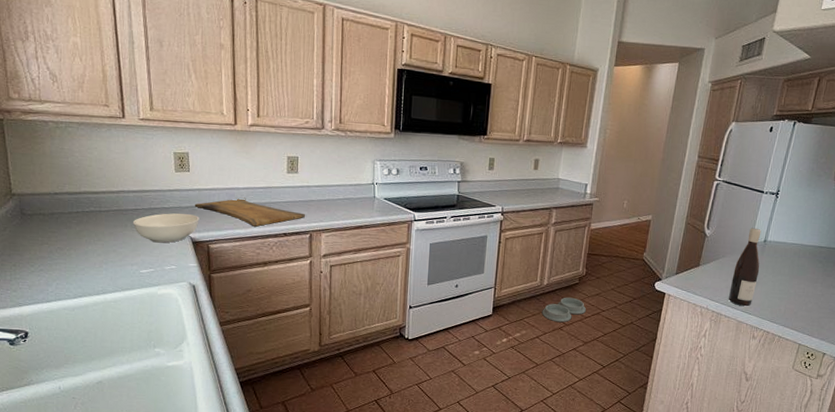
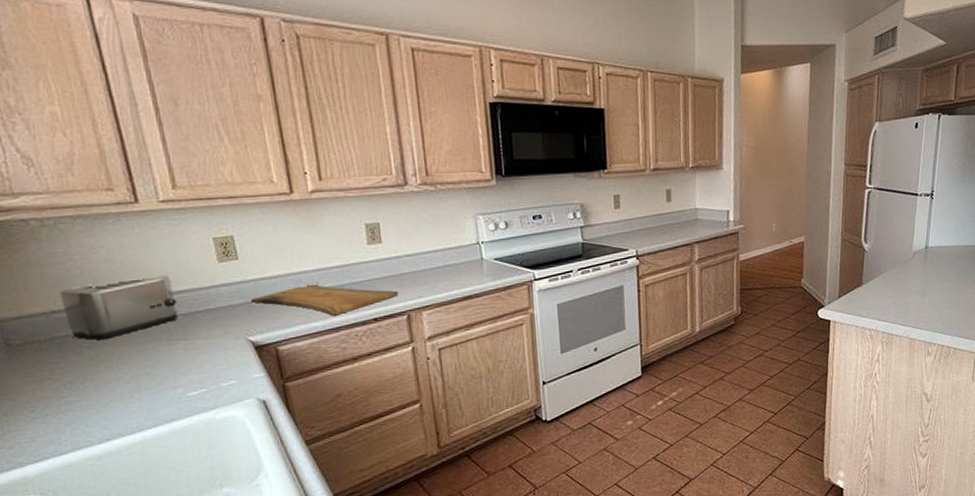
toaster: none [62,175,141,220] -> present [60,274,178,340]
bowl: present [132,213,199,243] -> none [168,312,260,355]
pet bowl: present [542,297,586,323] -> none [698,341,747,373]
bottle: present [728,228,761,307] -> none [896,234,925,322]

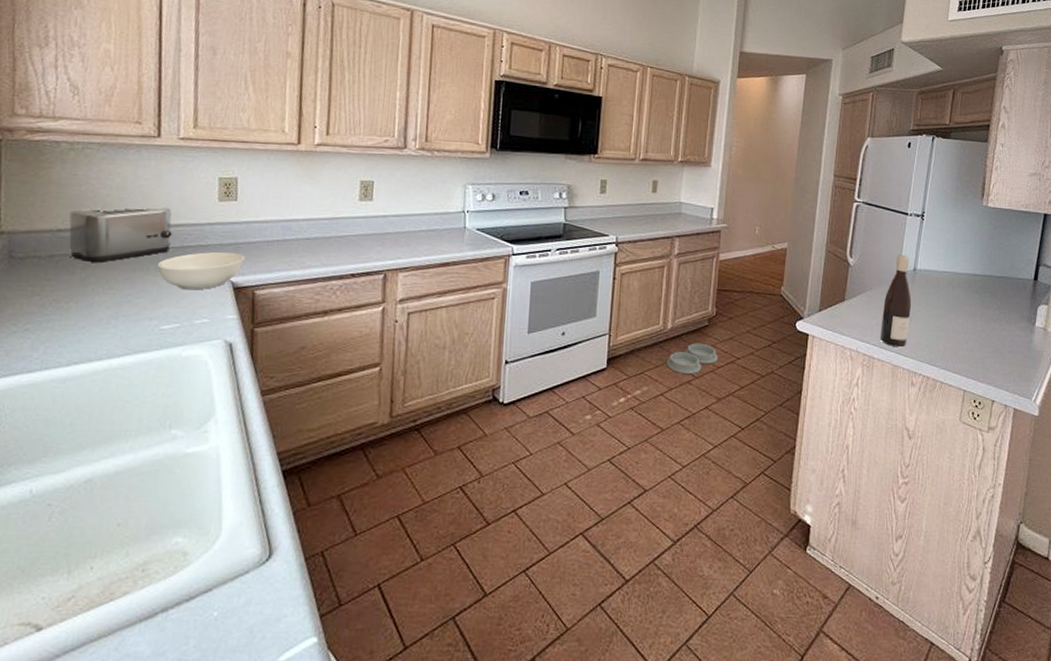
bowl: none [168,312,260,355] -> present [157,251,245,290]
cutting board: present [250,282,399,316] -> none [239,231,380,267]
pet bowl: none [698,341,747,373] -> present [666,343,718,375]
bottle: none [896,234,925,322] -> present [880,254,912,348]

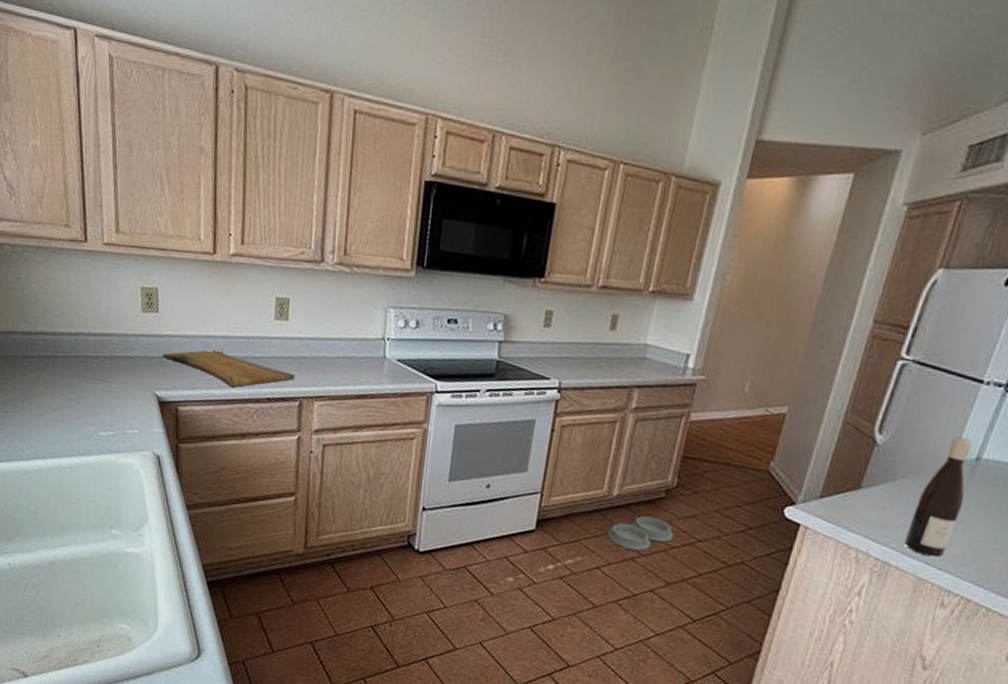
toaster: present [69,206,172,262] -> none [17,312,103,367]
bowl: present [157,251,245,290] -> none [92,363,168,401]
cutting board: none [239,231,380,267] -> present [162,349,296,388]

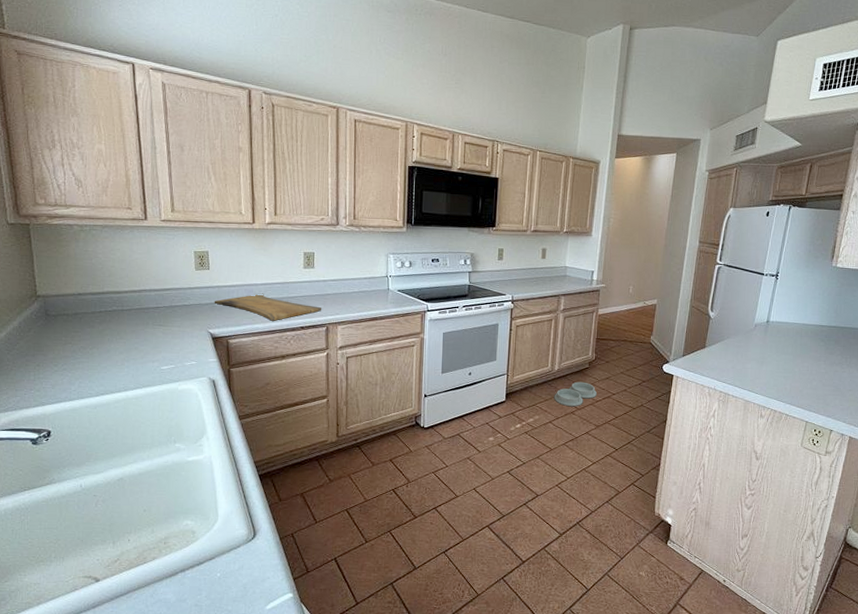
bottle: present [903,436,973,558] -> none [734,309,764,386]

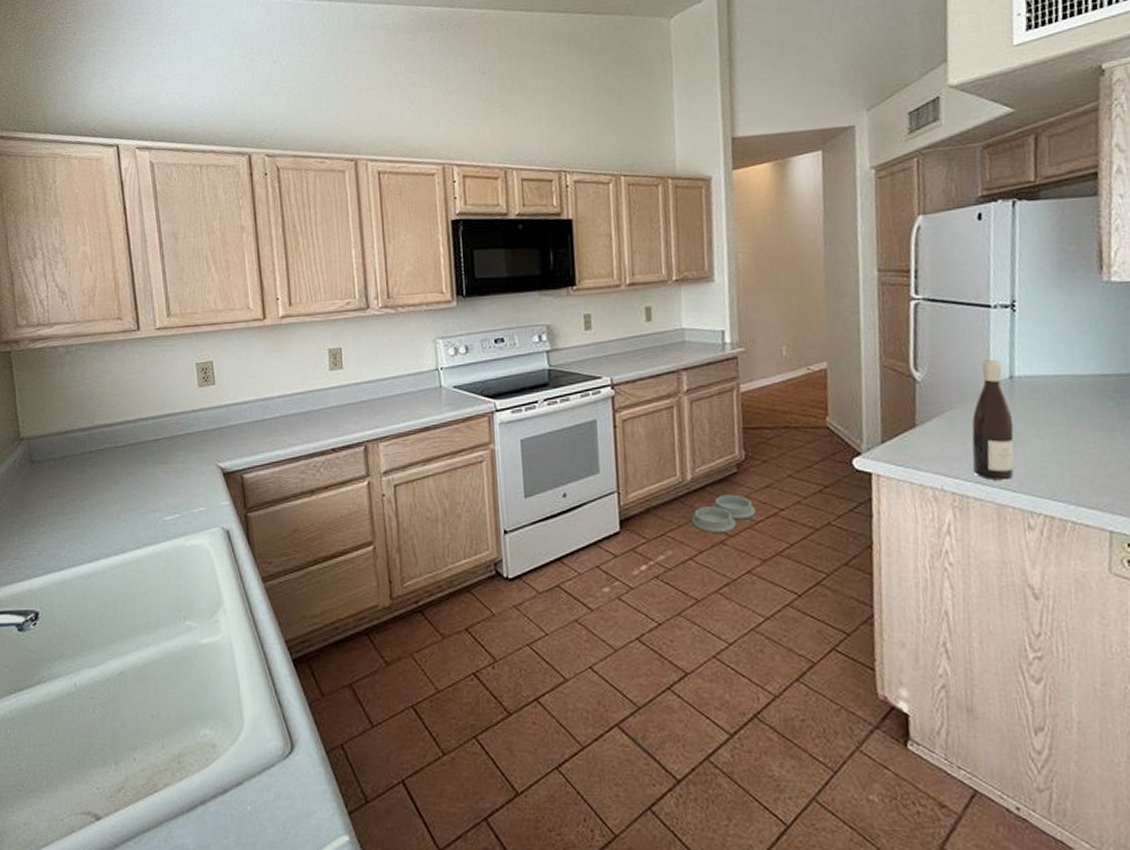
cutting board: present [214,293,322,321] -> none [222,408,357,444]
bottle: none [734,309,764,386] -> present [971,359,1015,481]

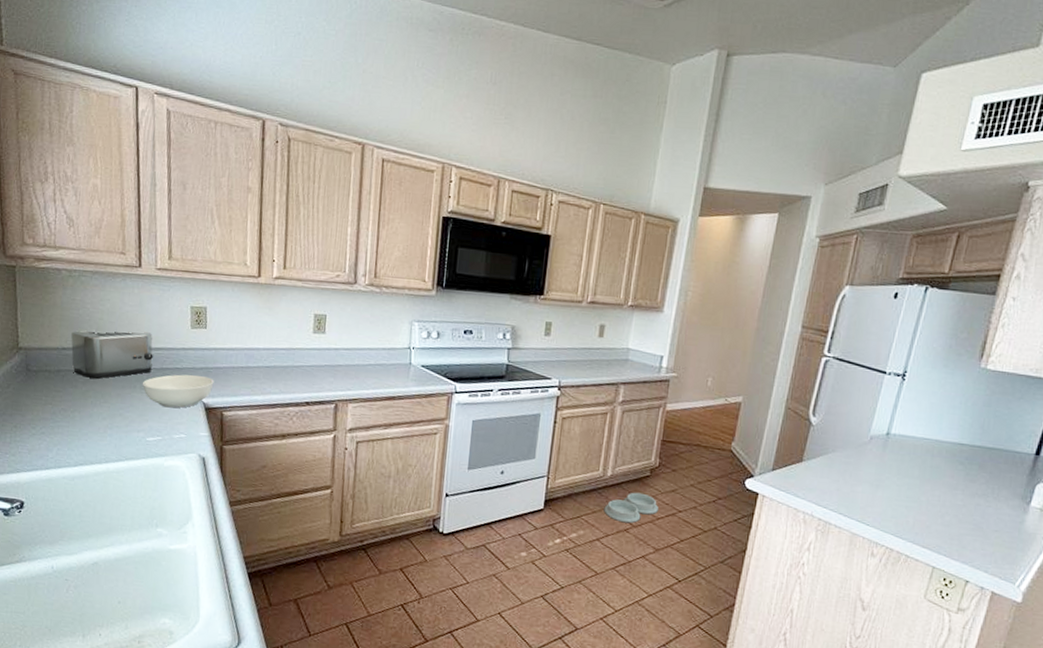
toaster: none [74,398,162,460] -> present [71,329,153,379]
bowl: none [153,437,230,480] -> present [142,374,214,409]
bottle: present [971,359,1015,481] -> none [839,416,883,516]

